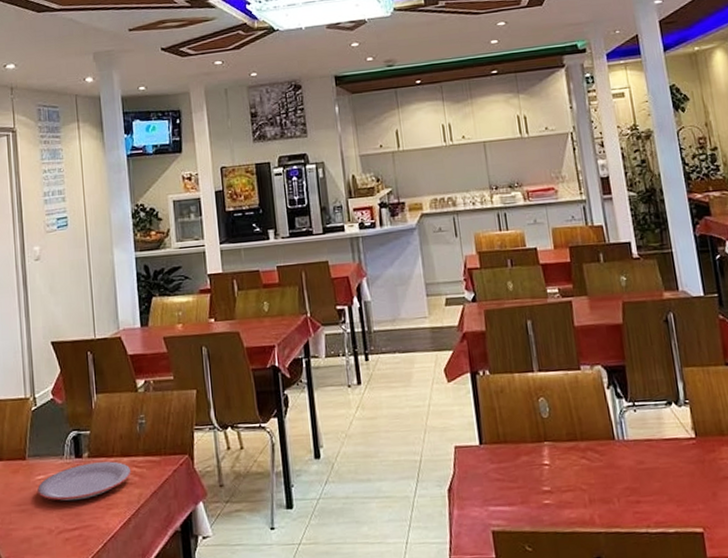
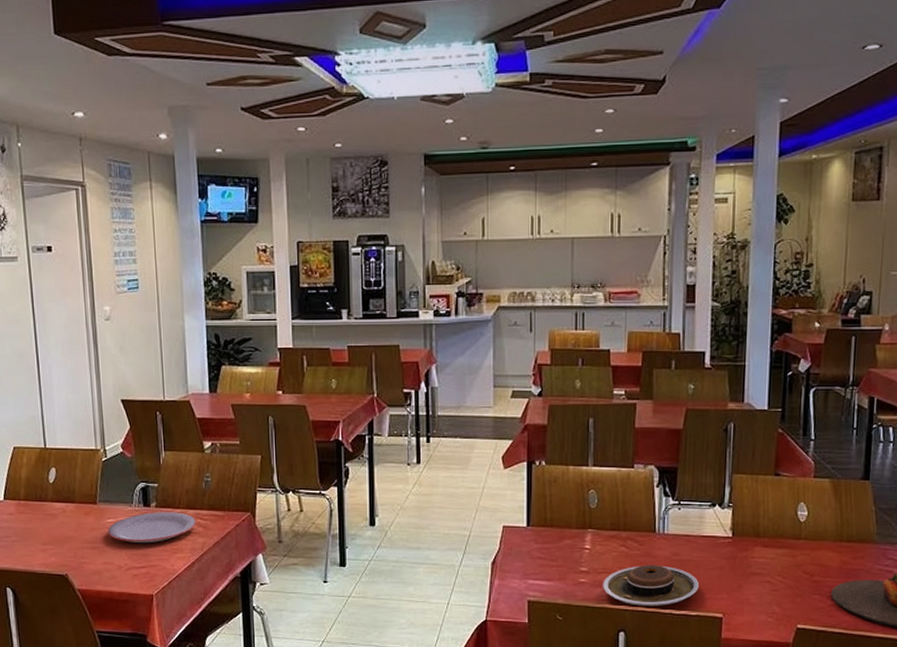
plate: none [569,477,672,527] -> present [603,565,699,607]

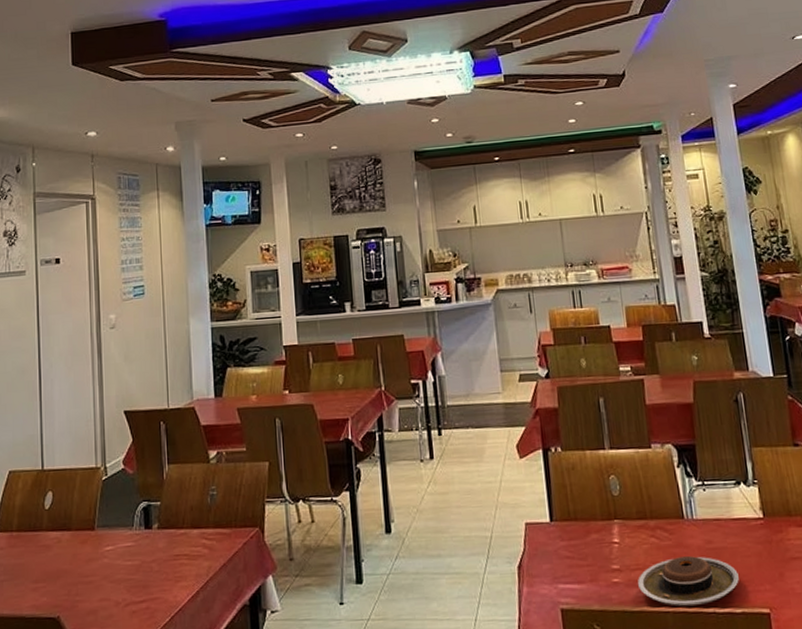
plate: present [108,512,196,544] -> none [105,533,201,573]

